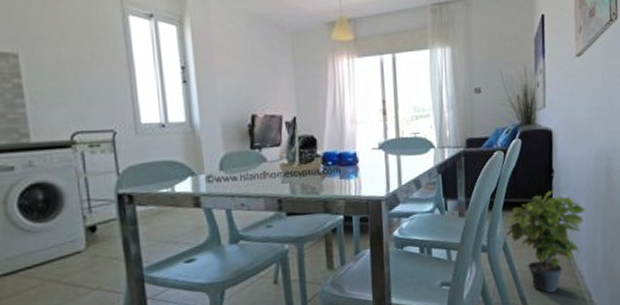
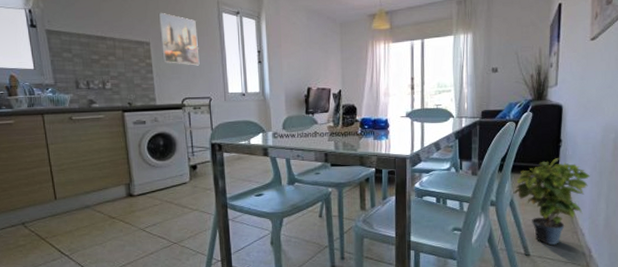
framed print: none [31,12,97,87] -> present [158,12,200,66]

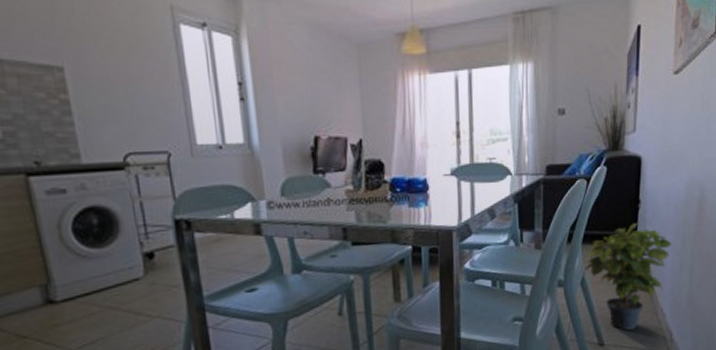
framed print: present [158,12,200,66] -> none [74,20,149,104]

